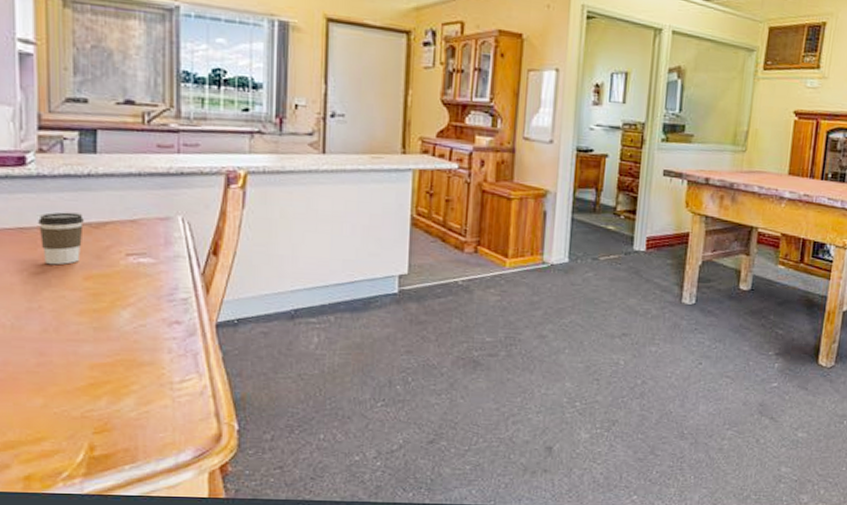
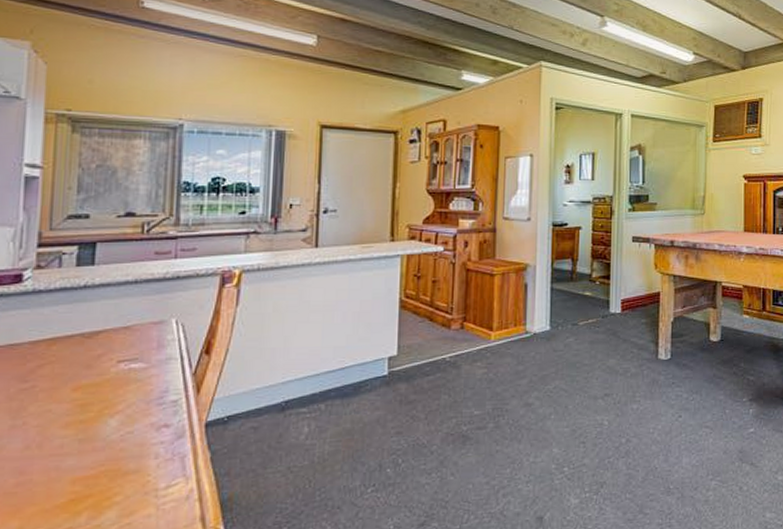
coffee cup: present [38,212,84,265] -> none [30,324,77,379]

